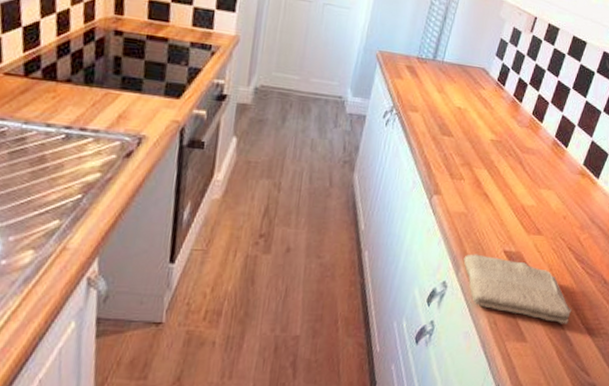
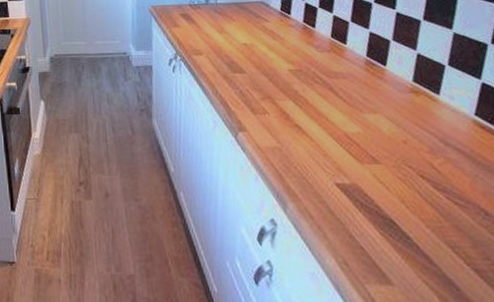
washcloth: present [463,254,572,324] -> none [288,189,447,265]

